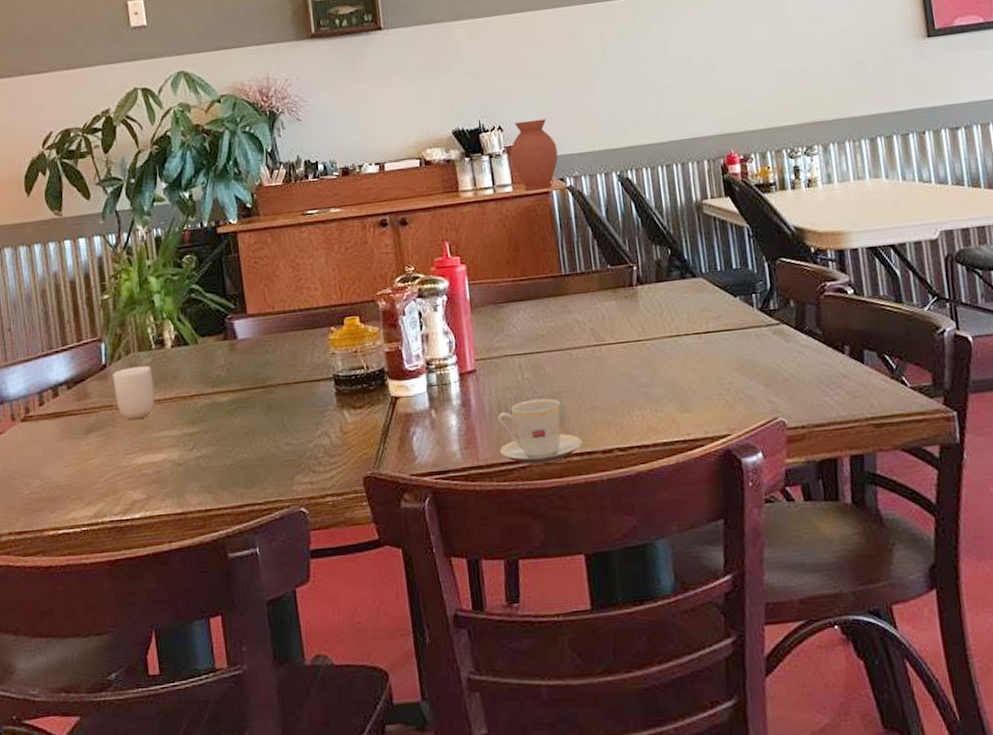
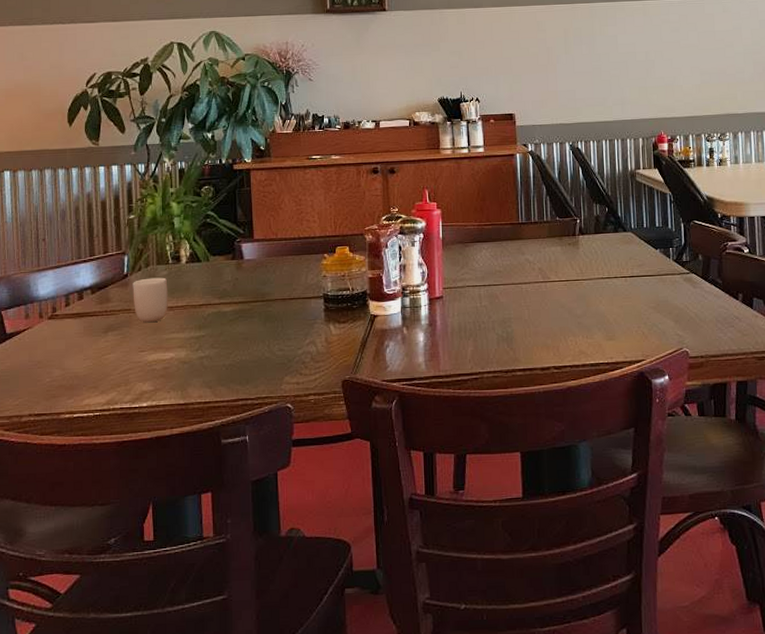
teacup: present [497,398,582,464] -> none [458,323,525,376]
vase: present [510,118,558,191] -> none [484,94,523,152]

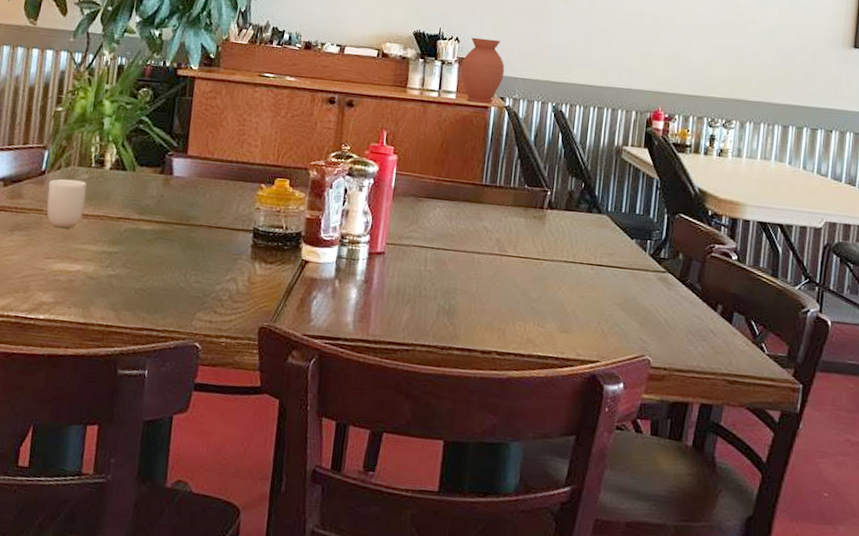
vase: none [484,94,523,152] -> present [460,37,505,104]

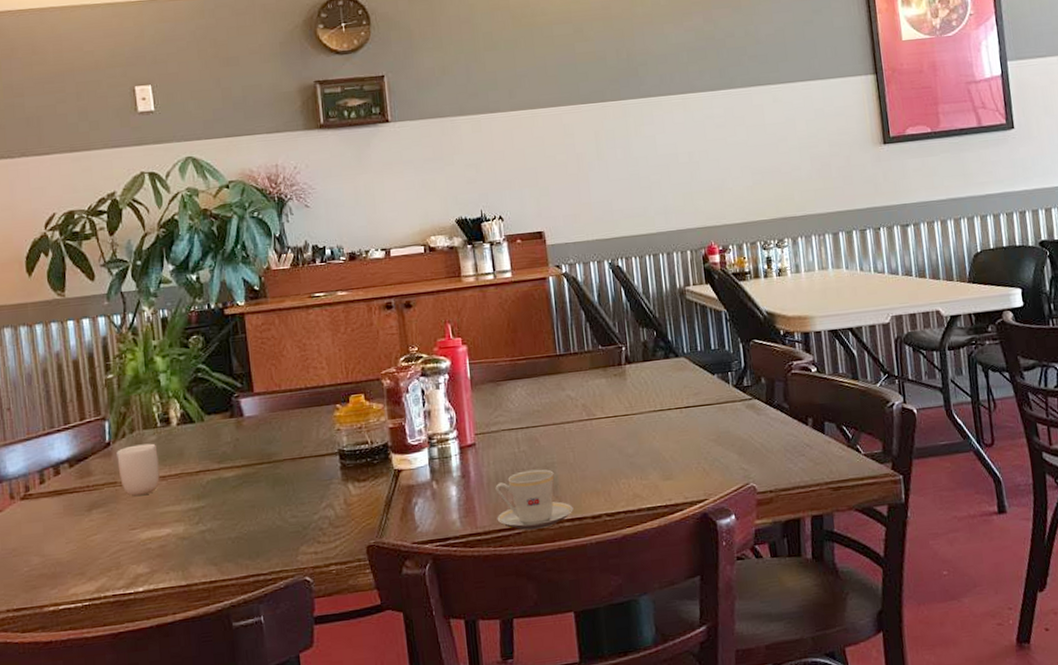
teacup: none [389,290,466,352] -> present [495,469,574,531]
vase: present [460,37,505,104] -> none [510,209,555,277]

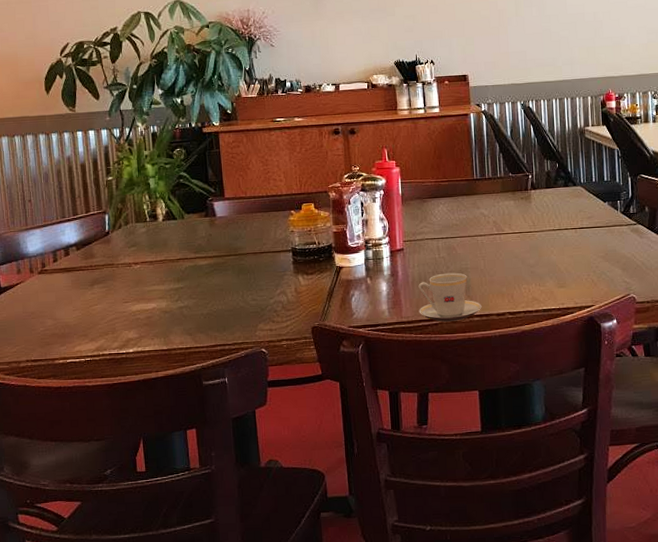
cup: present [116,443,160,497] -> none [114,234,148,277]

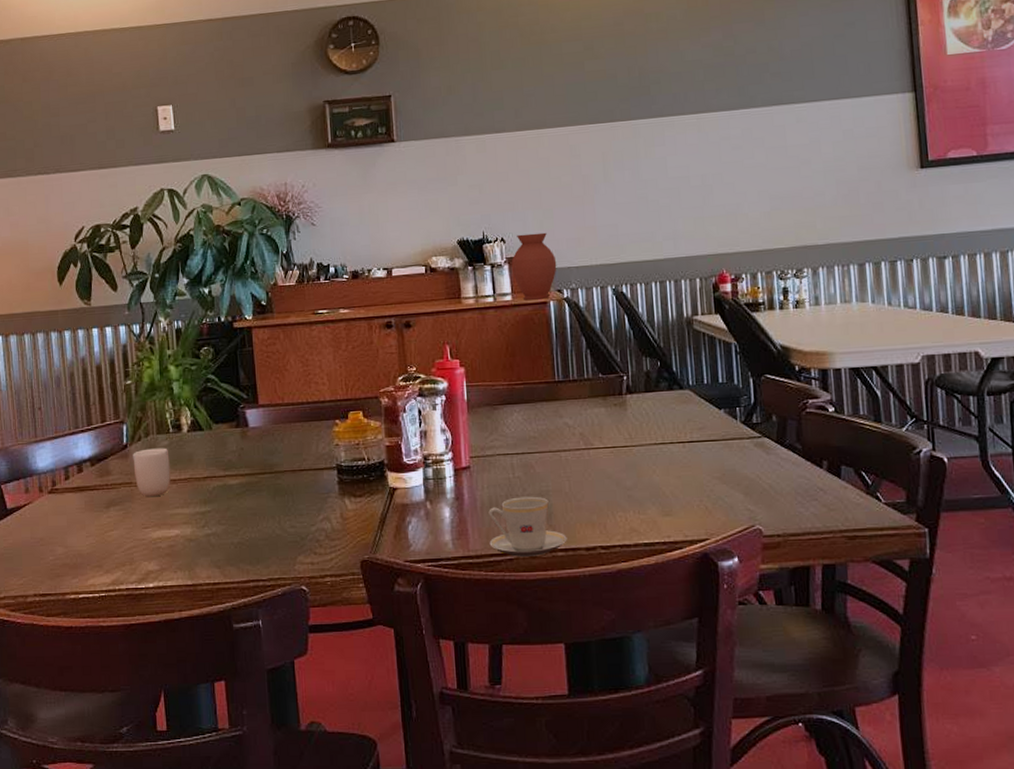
cup: none [114,234,148,277] -> present [133,447,171,498]
vase: none [439,56,477,112] -> present [511,232,557,300]

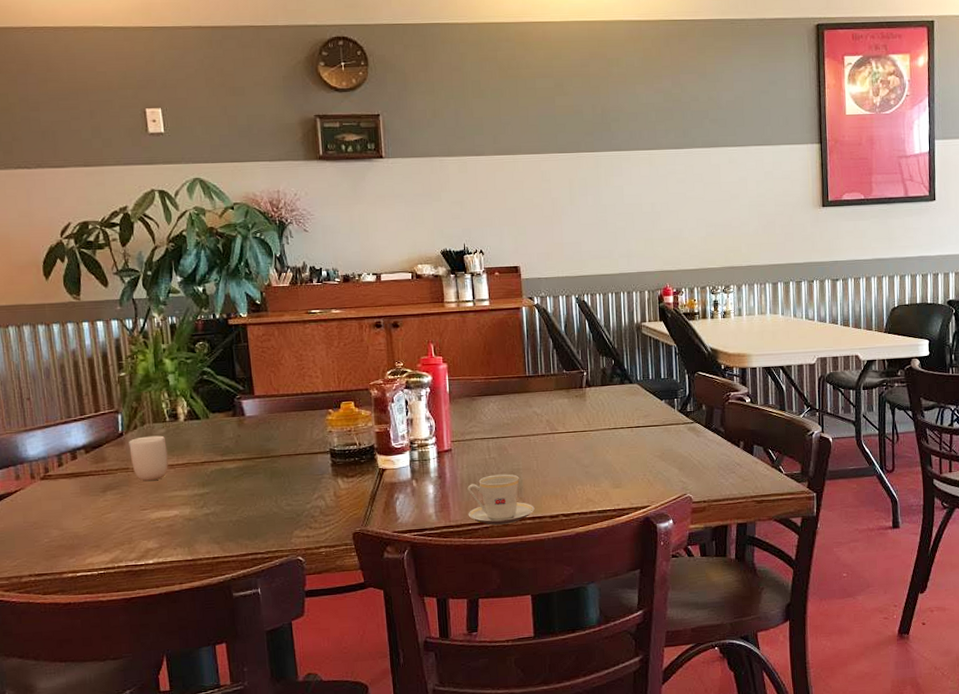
vase: present [511,232,557,300] -> none [489,247,529,306]

